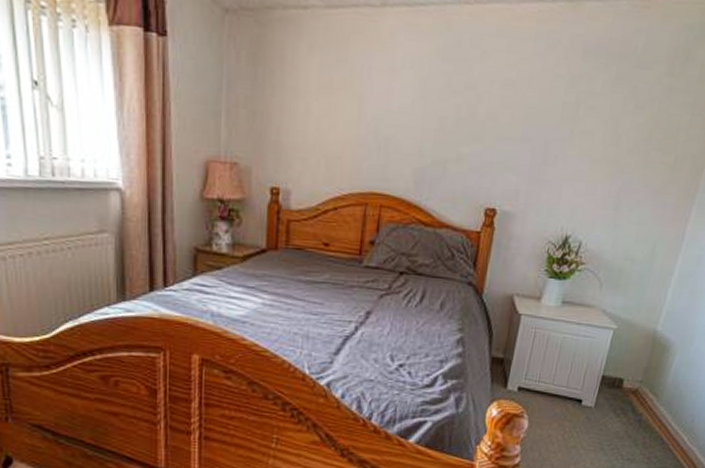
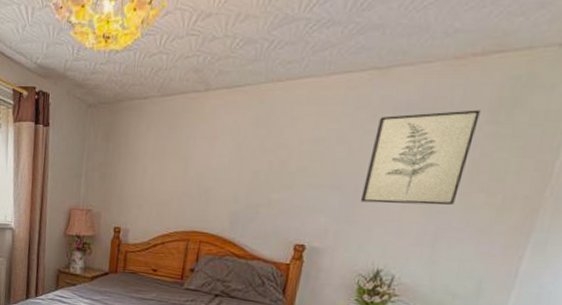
wall art: none [550,58,660,164] -> present [360,110,481,206]

